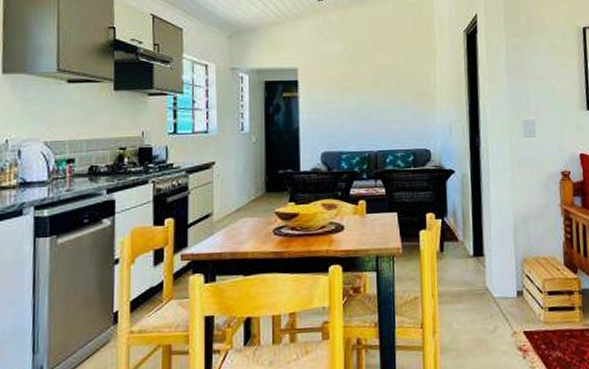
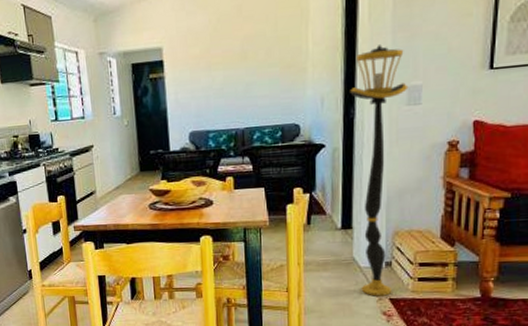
floor lamp: none [474,83,526,330] -> present [350,45,409,296]

